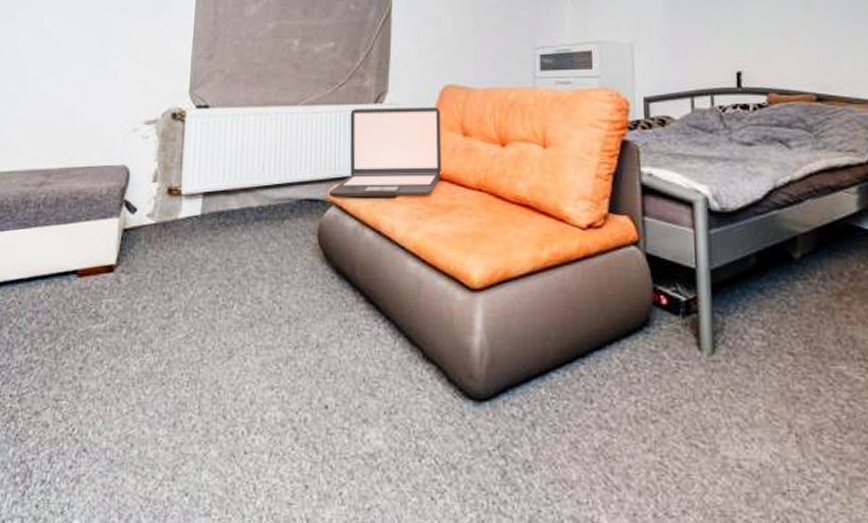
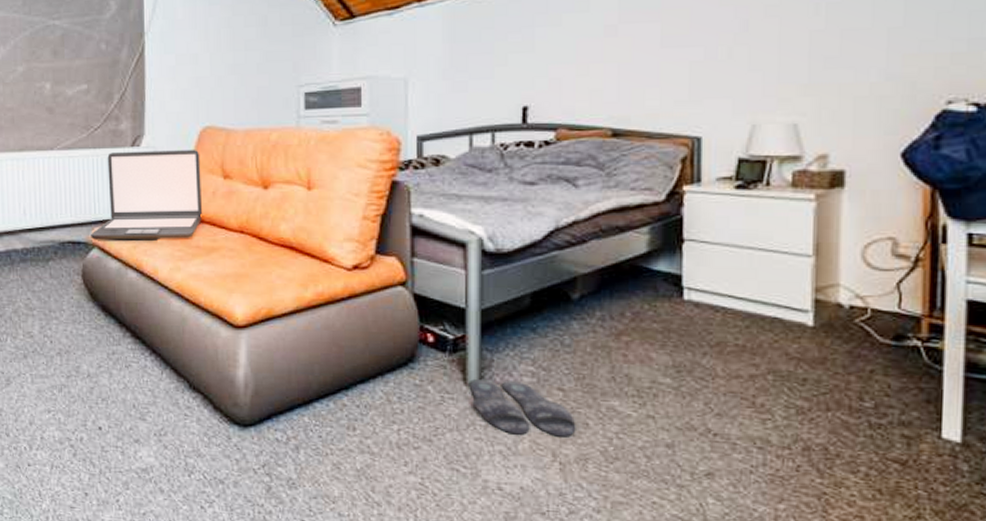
slippers: none [702,344,809,406] -> present [469,379,576,438]

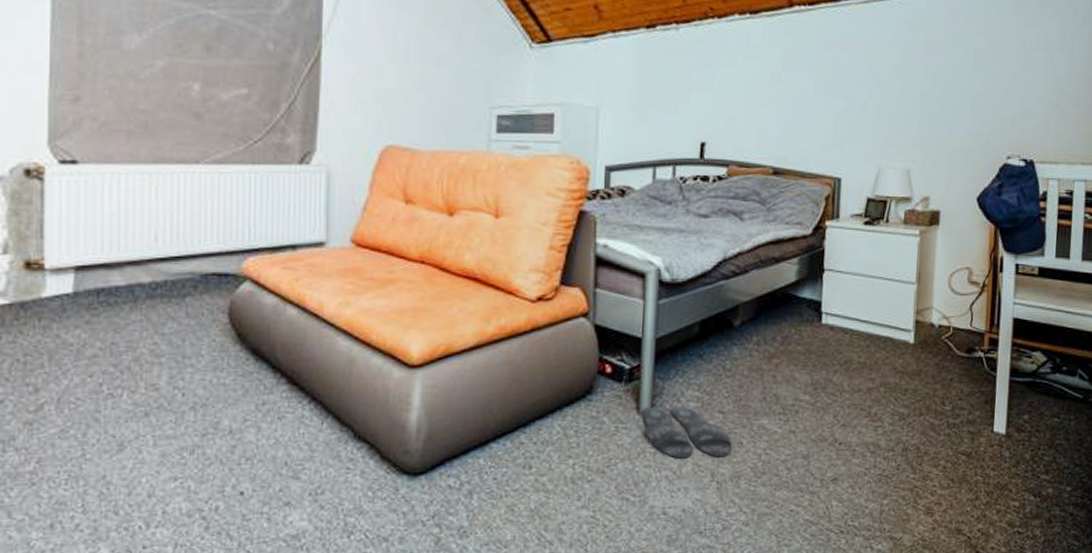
laptop: present [90,150,203,240] -> none [241,169,380,272]

